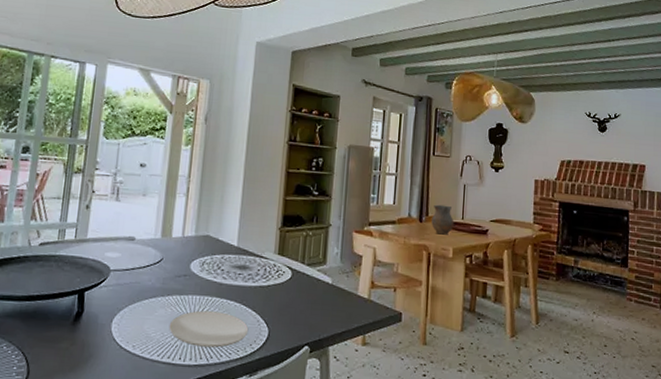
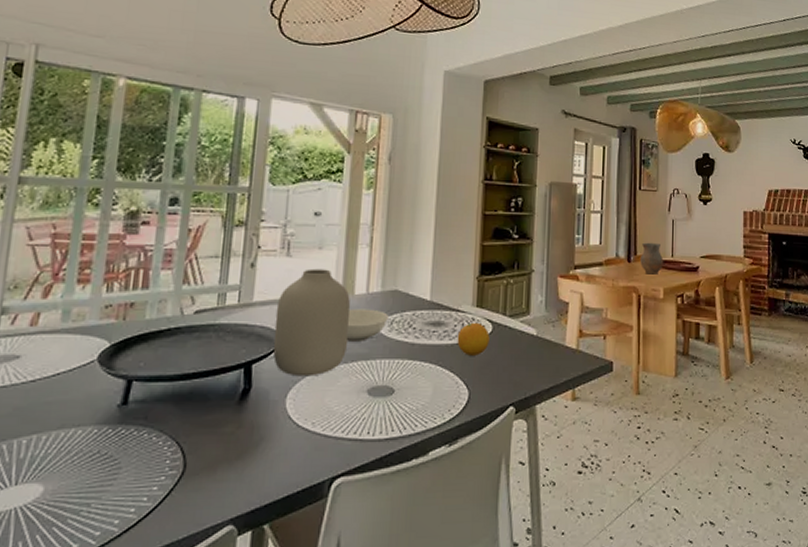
vase: none [102,212,169,306] -> present [272,268,351,377]
bowl: none [163,249,200,279] -> present [345,308,388,341]
plate: present [169,310,249,348] -> none [354,376,447,417]
fruit: none [259,268,289,298] -> present [457,322,490,356]

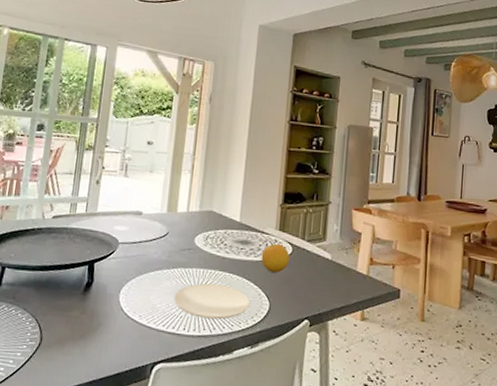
vase: present [272,268,351,377] -> none [111,188,174,277]
bowl: present [345,308,388,341] -> none [169,223,204,252]
plate: none [354,376,447,417] -> present [174,283,251,320]
ceramic pitcher: present [640,242,664,275] -> none [430,183,453,214]

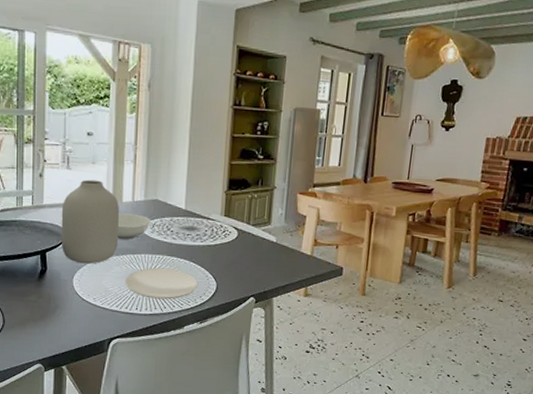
vase: none [111,188,174,277] -> present [61,179,120,264]
bowl: none [169,223,204,252] -> present [117,213,150,240]
fruit: present [261,243,290,273] -> none [207,229,235,256]

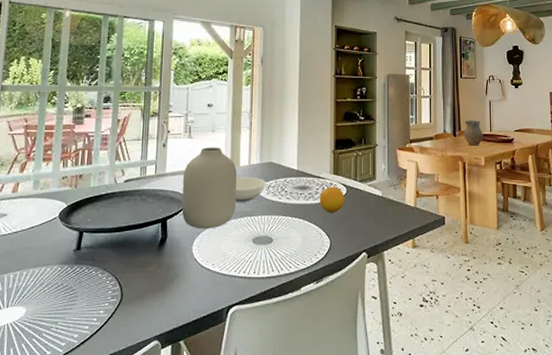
plate: present [125,267,198,299] -> none [243,228,313,260]
fruit: none [207,229,235,256] -> present [319,186,345,212]
ceramic pitcher: none [376,165,400,195] -> present [464,120,484,146]

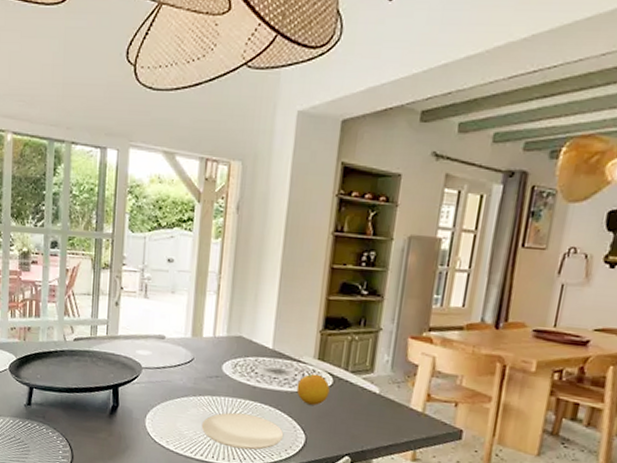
vase: present [181,147,238,229] -> none [134,310,199,404]
bowl: present [234,177,266,202] -> none [194,349,233,379]
plate: none [243,228,313,260] -> present [201,412,284,450]
ceramic pitcher: present [464,120,484,146] -> none [511,308,543,345]

